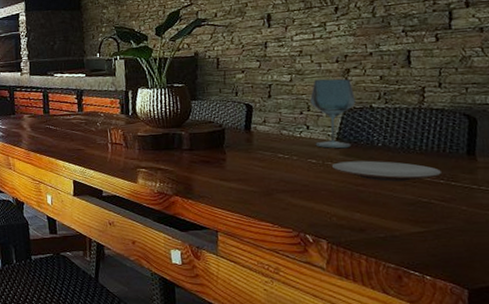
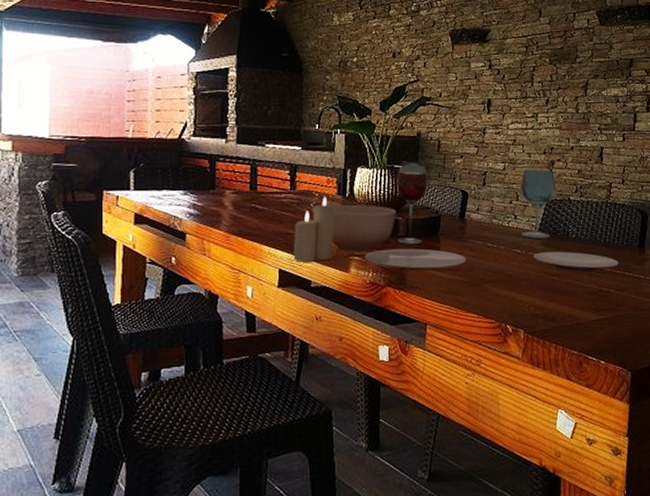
candle: none [84,116,121,174] -> present [293,197,335,262]
bowl: none [118,122,179,165] -> present [332,204,397,253]
plate: none [150,160,257,182] -> present [364,248,467,271]
wineglass: none [177,79,210,157] -> present [396,160,429,245]

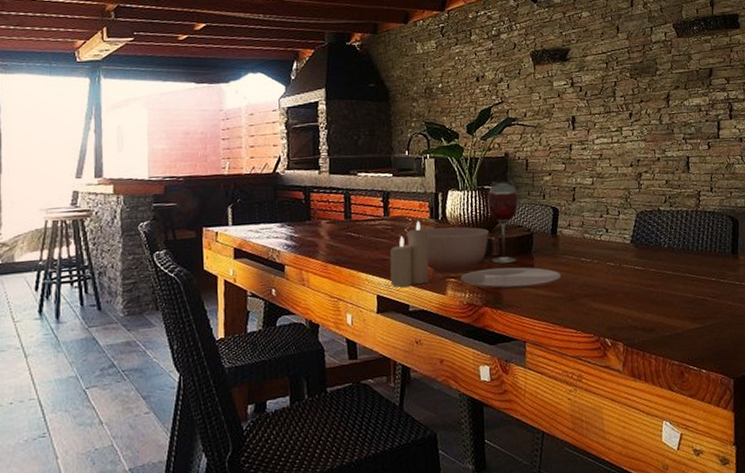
wine glass: present [519,169,557,239] -> none [609,182,647,251]
plate: present [532,251,619,272] -> none [626,262,713,282]

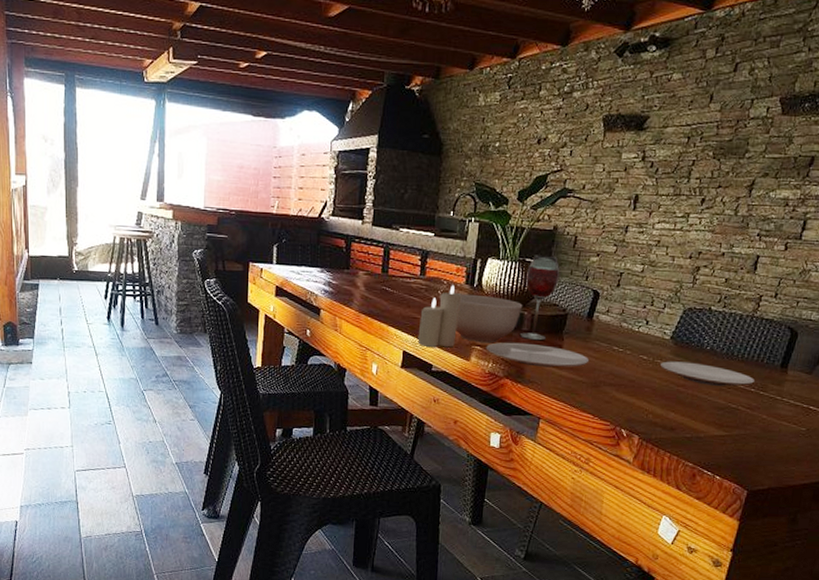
plate: none [626,262,713,282] -> present [659,361,754,386]

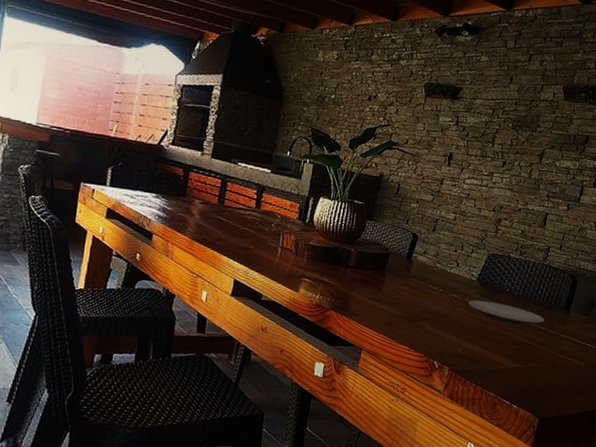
candle: present [417,285,462,348] -> none [249,220,294,279]
bowl: present [456,294,523,343] -> none [286,228,350,276]
plate: present [486,342,590,368] -> none [314,276,408,303]
wineglass: present [519,255,560,341] -> none [346,197,384,276]

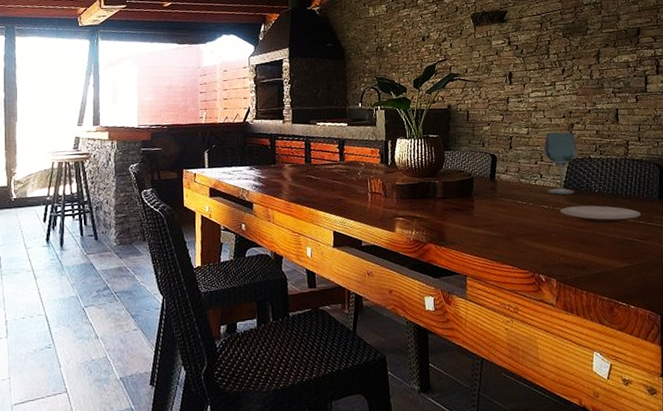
wine glass: none [460,222,500,289] -> present [543,132,578,195]

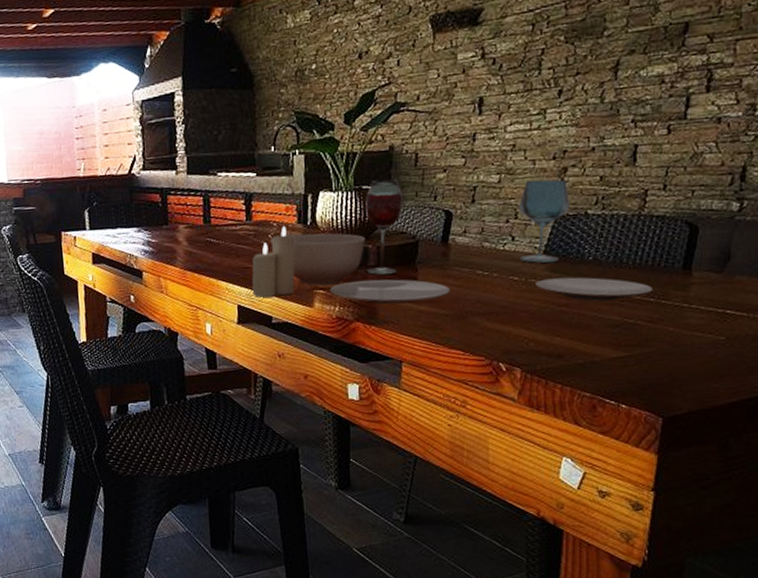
candle: none [344,166,380,225] -> present [251,226,296,298]
bowl: none [377,171,434,214] -> present [292,233,366,286]
plate: none [407,208,500,229] -> present [329,279,451,305]
wineglass: none [432,130,461,205] -> present [365,179,404,275]

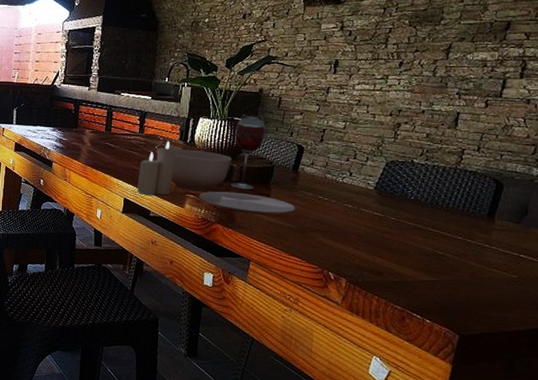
wine glass: present [519,179,570,264] -> none [354,129,400,198]
plate: present [534,277,652,301] -> none [364,209,461,234]

